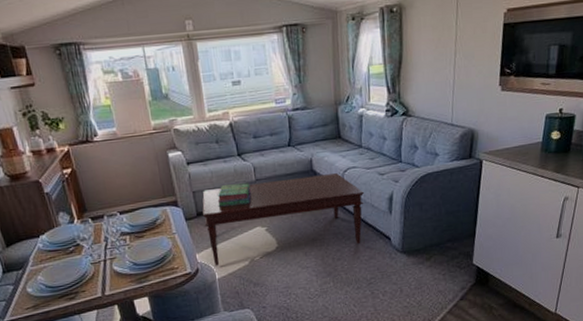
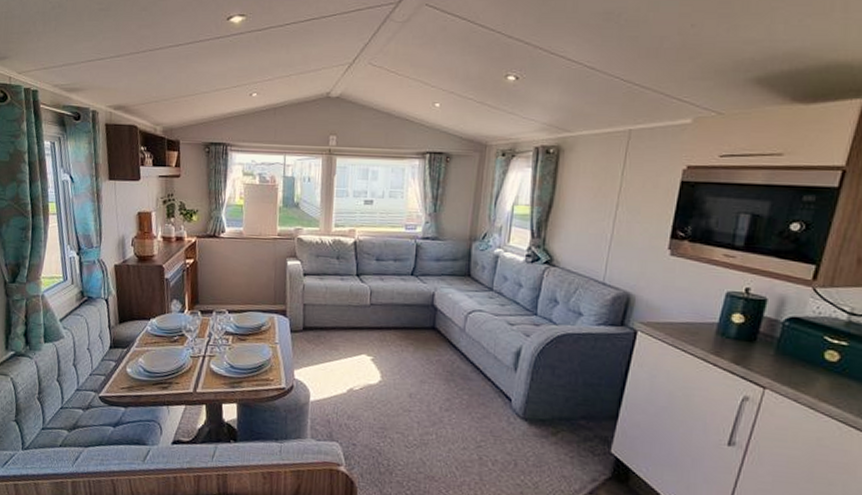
coffee table: present [202,173,365,266] -> none [308,305,488,397]
stack of books: present [217,183,251,207] -> none [326,303,363,328]

